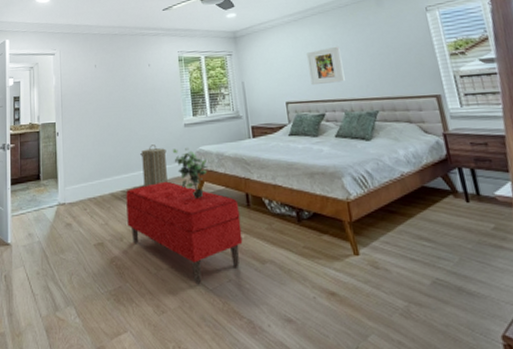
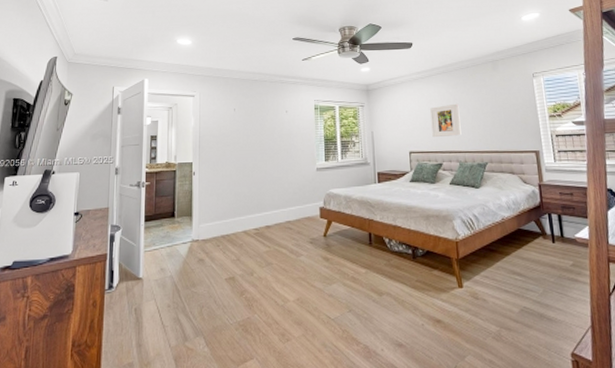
bench: present [126,181,243,283] -> none [258,220,364,314]
laundry hamper: present [140,144,168,186] -> none [274,186,299,225]
potted plant: present [173,148,208,198] -> none [305,190,337,237]

